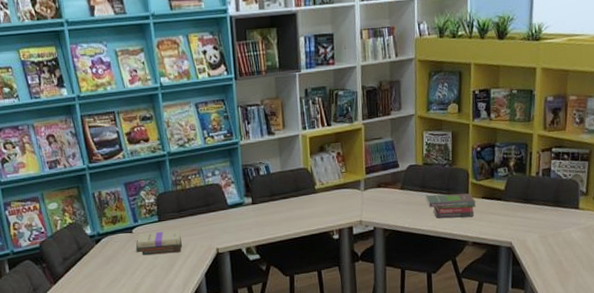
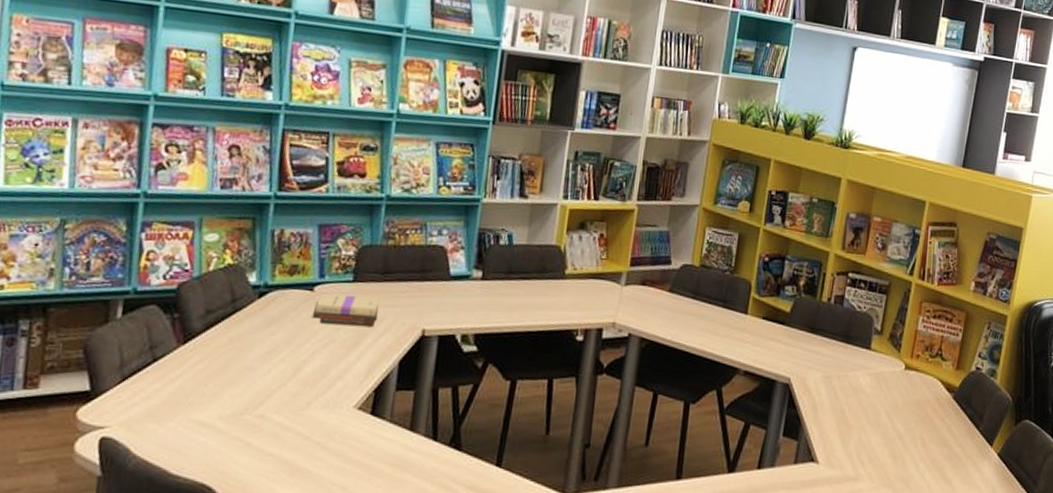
books: present [425,193,476,218] -> none [696,304,755,340]

